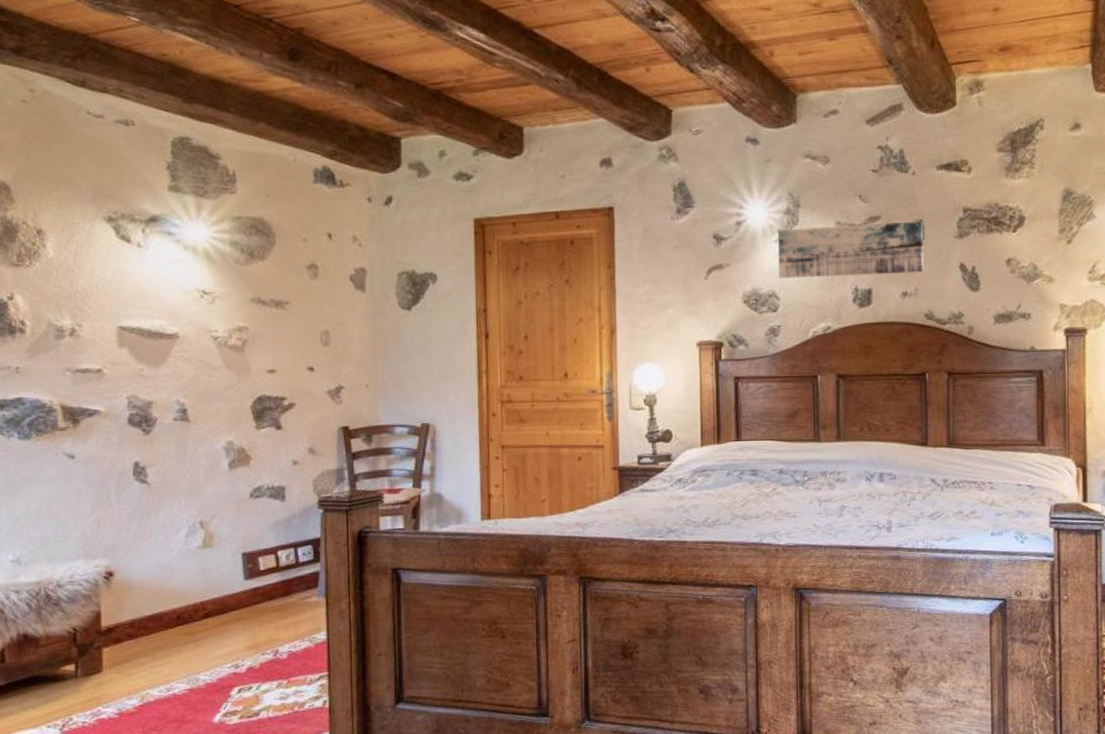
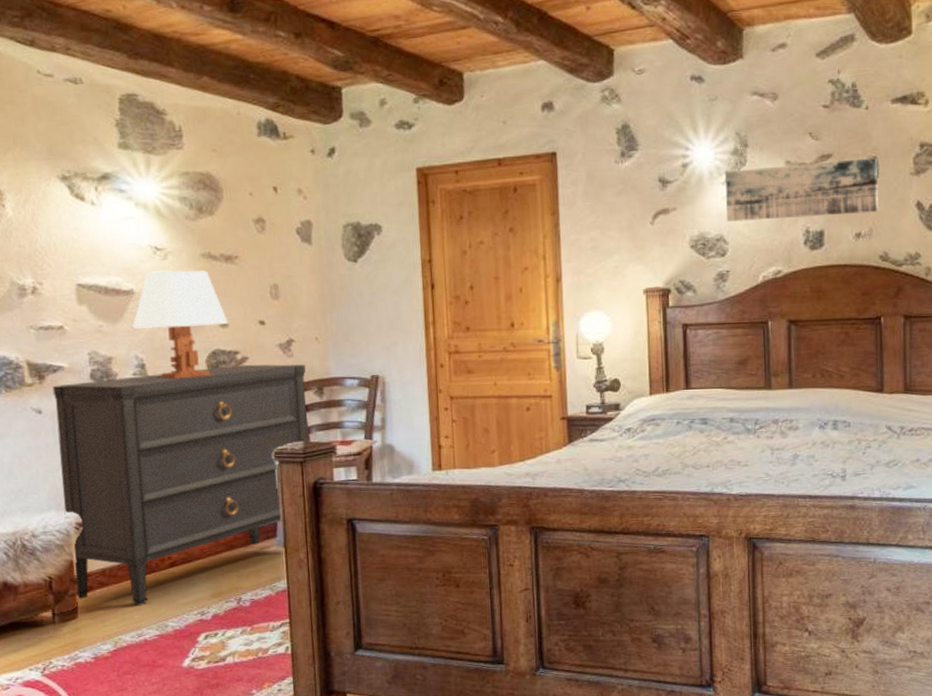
dresser: none [87,410,354,659] -> present [52,364,308,606]
table lamp: none [176,315,276,425] -> present [133,270,228,379]

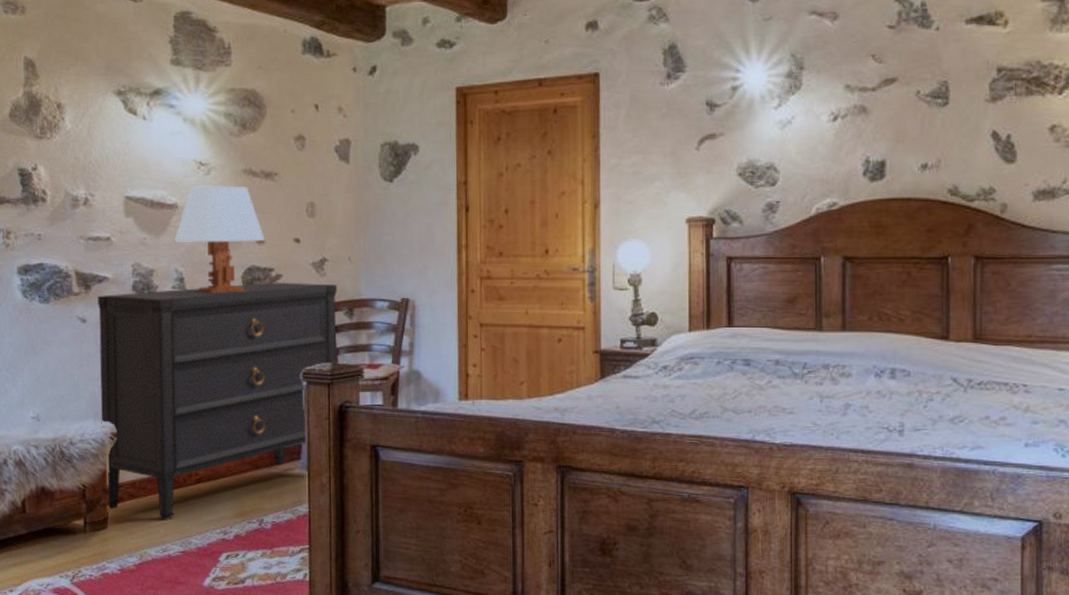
wall art: present [725,158,878,223] -> none [778,83,948,150]

